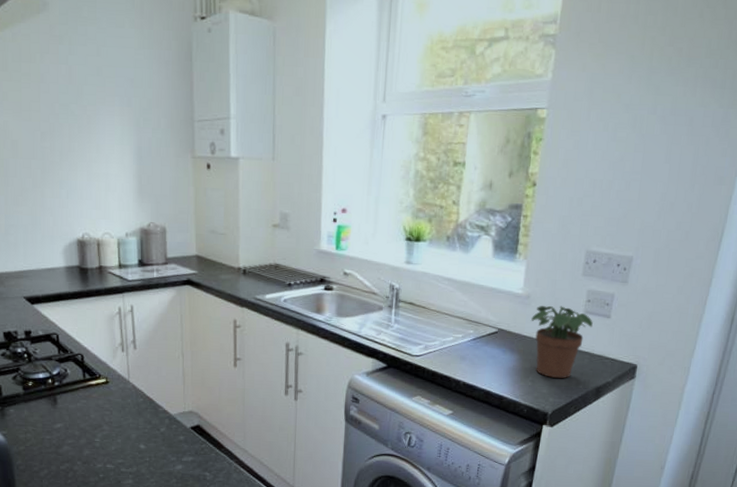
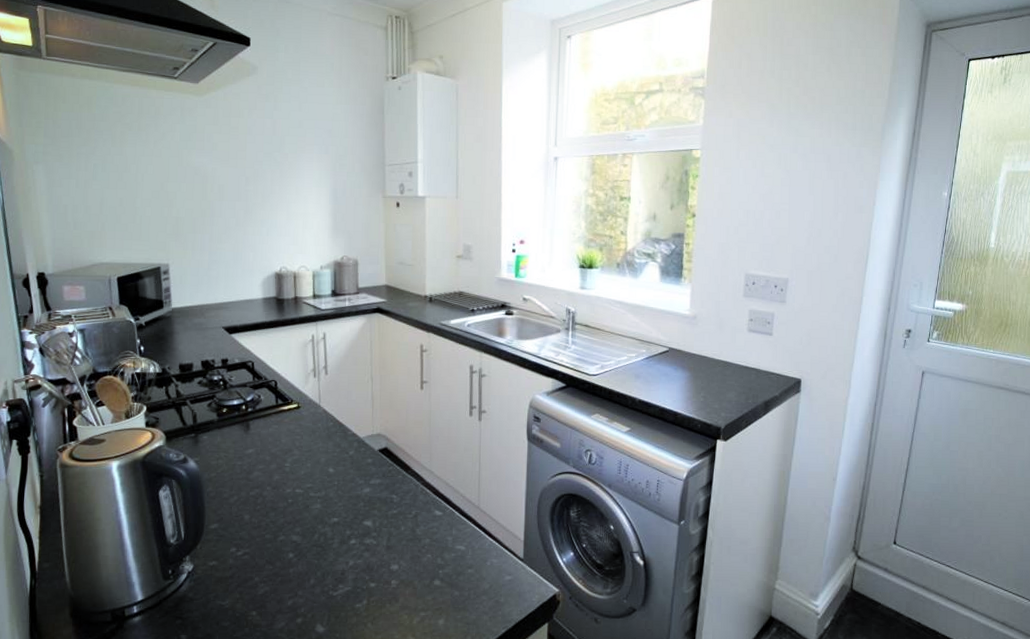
potted plant: present [530,306,593,378] -> none [698,325,757,394]

